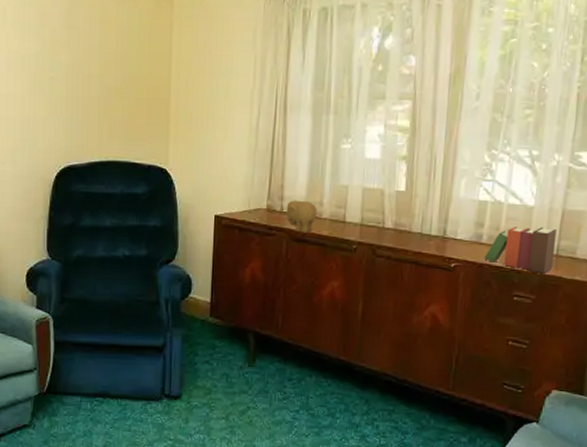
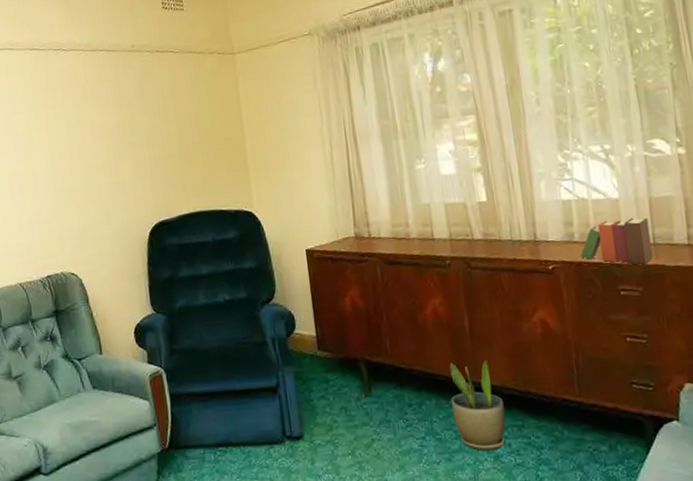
decorative figurine: present [286,200,317,233] -> none [373,224,406,256]
potted plant: none [329,344,381,430] -> present [449,360,506,451]

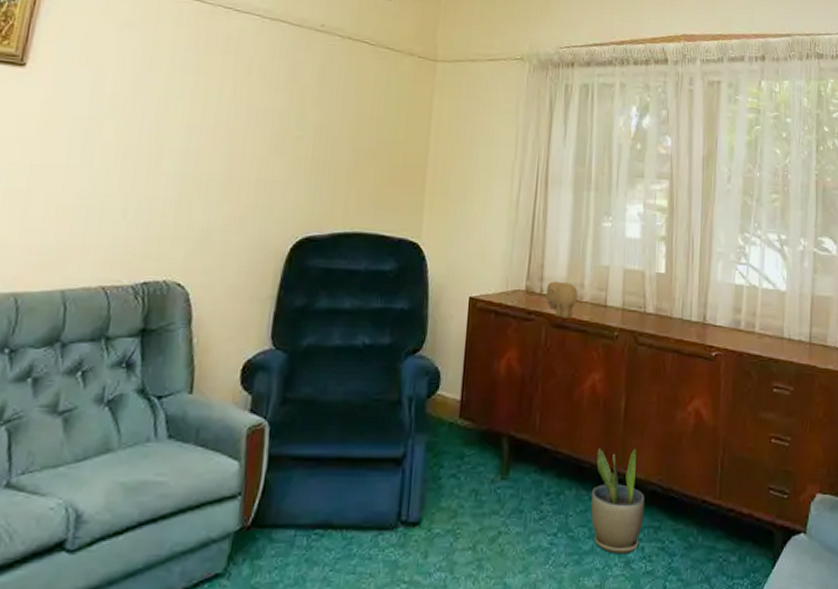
decorative figurine: none [373,224,406,256] -> present [545,281,578,319]
books: present [580,218,654,265] -> none [743,311,808,363]

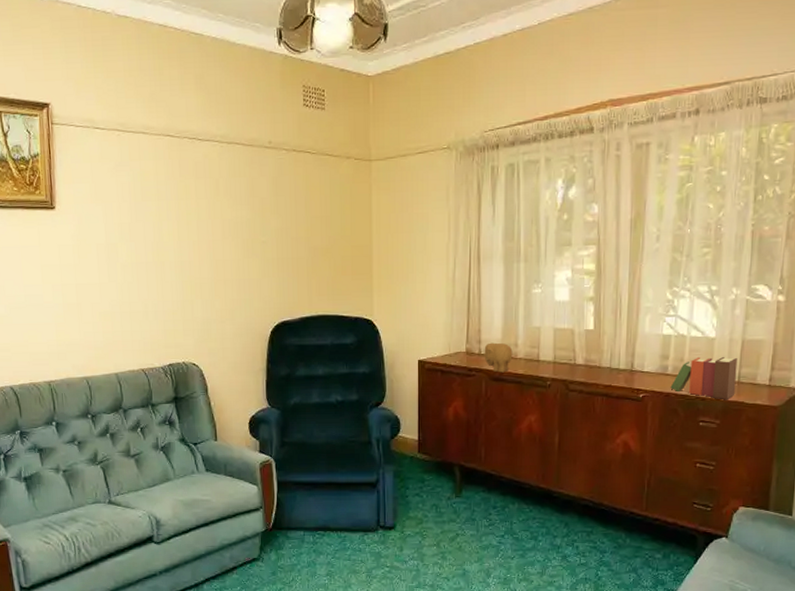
potted plant: present [591,448,645,555] -> none [531,473,579,551]
books: none [743,311,808,363] -> present [670,356,738,400]

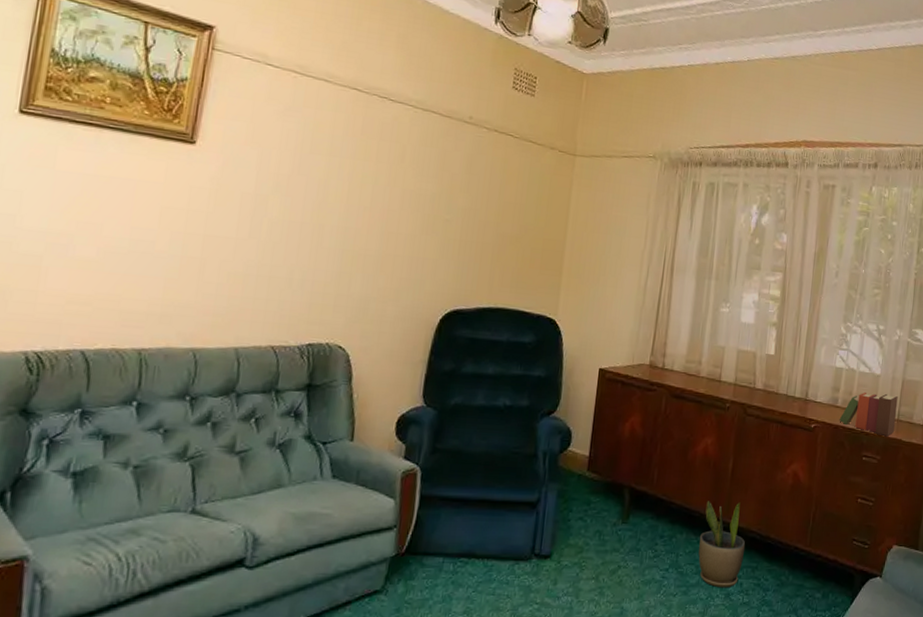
decorative figurine: present [484,342,513,373] -> none [667,357,696,390]
potted plant: none [531,473,579,551] -> present [698,501,746,588]

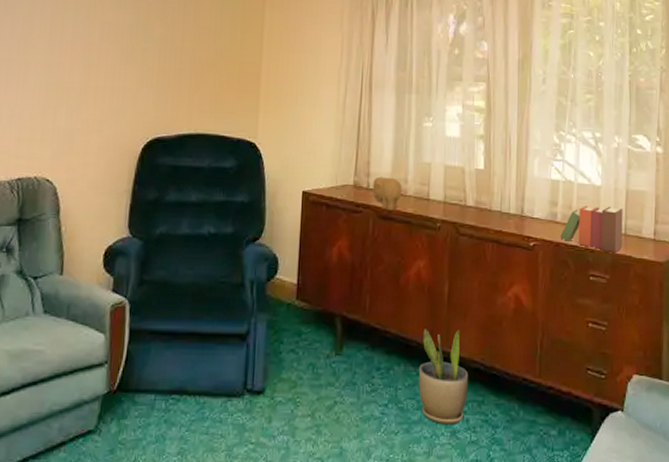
decorative figurine: none [667,357,696,390] -> present [372,176,402,211]

